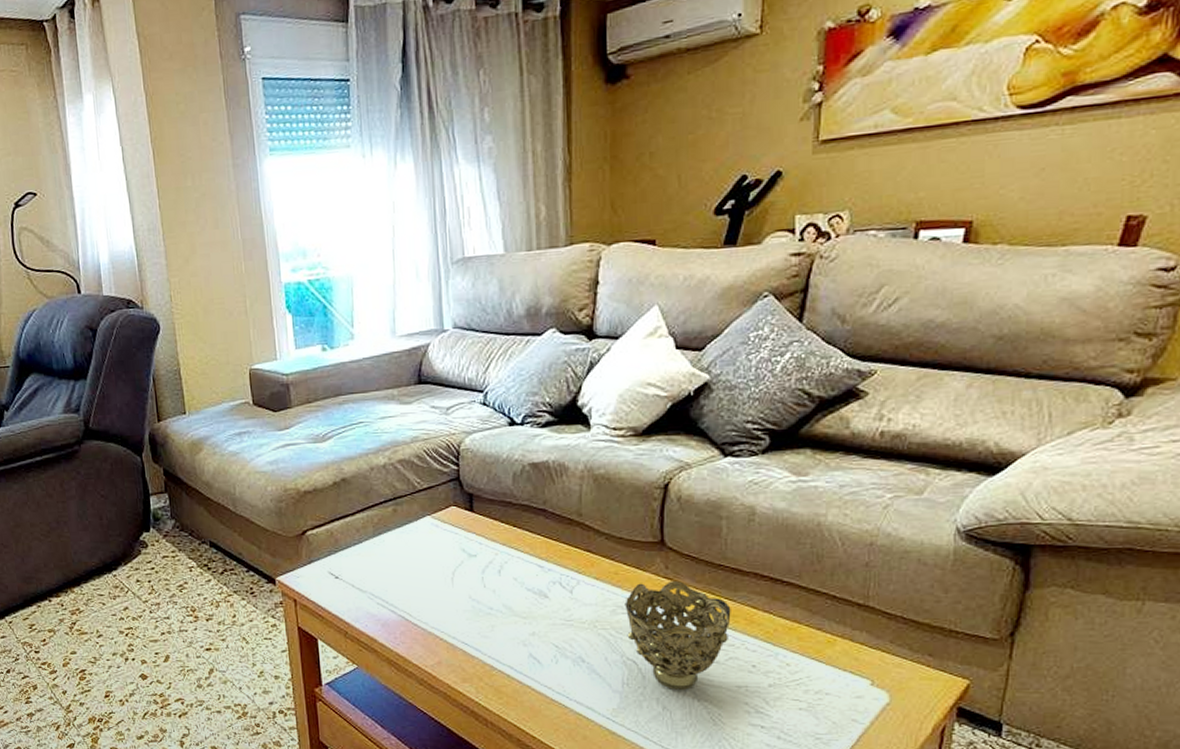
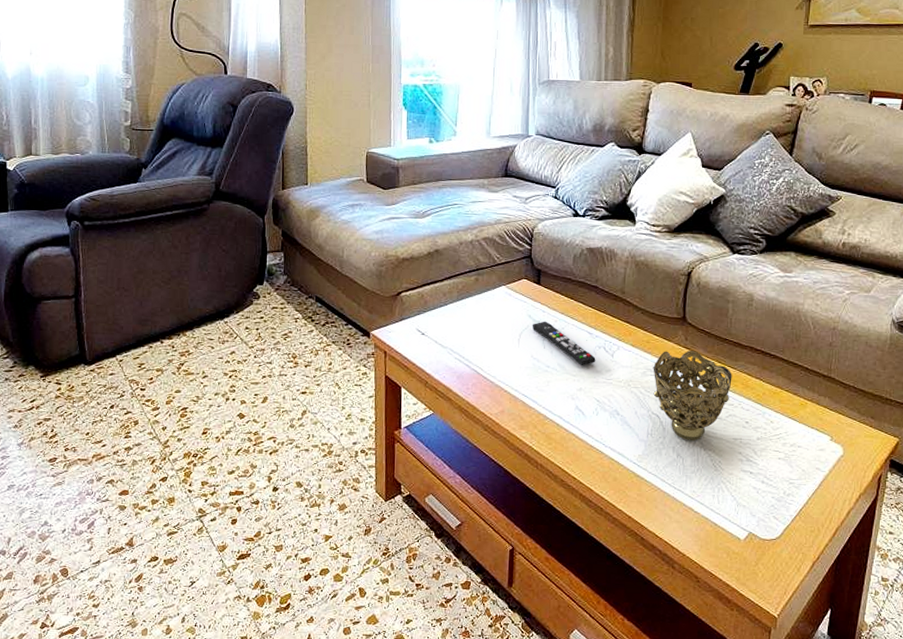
remote control: none [467,555,551,607] -> present [532,321,596,366]

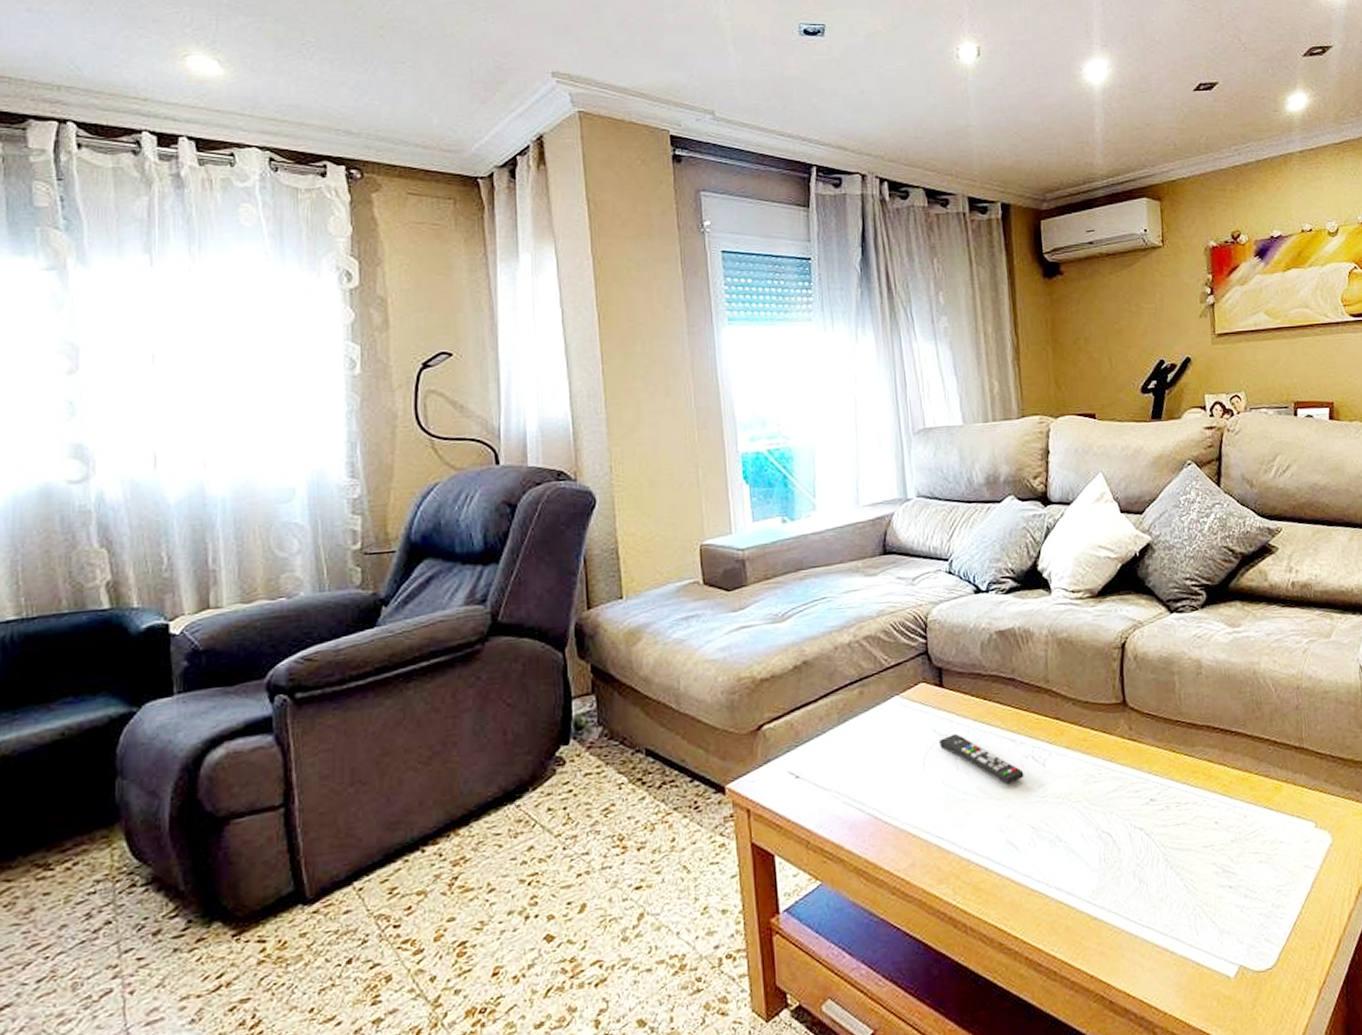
decorative bowl: present [653,350,732,442] -> none [1095,741,1192,860]

